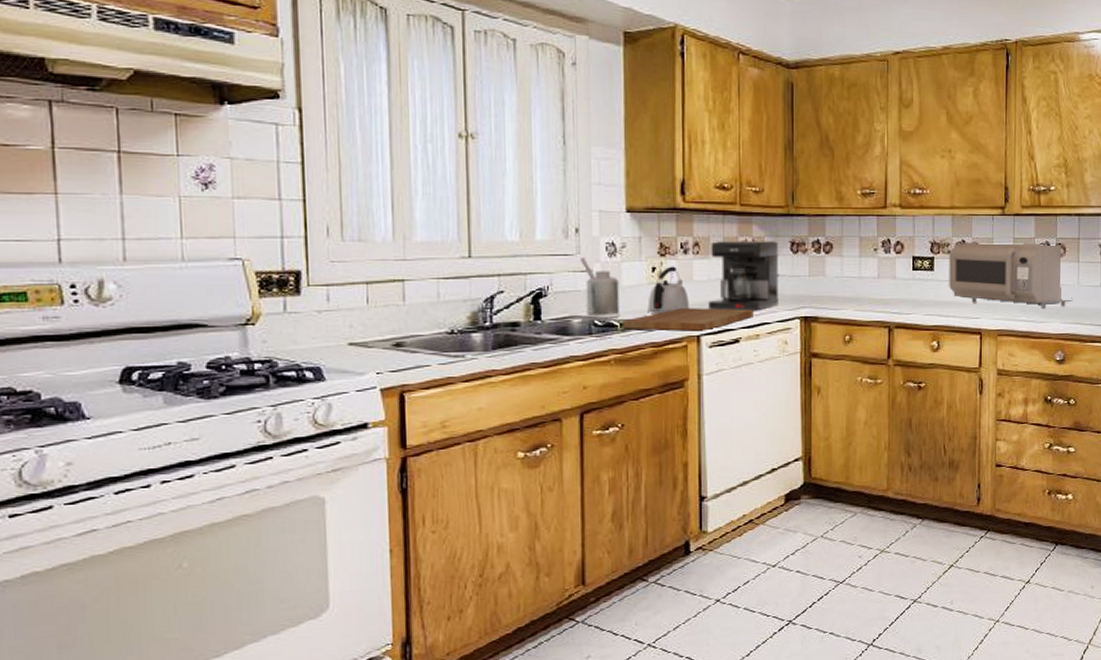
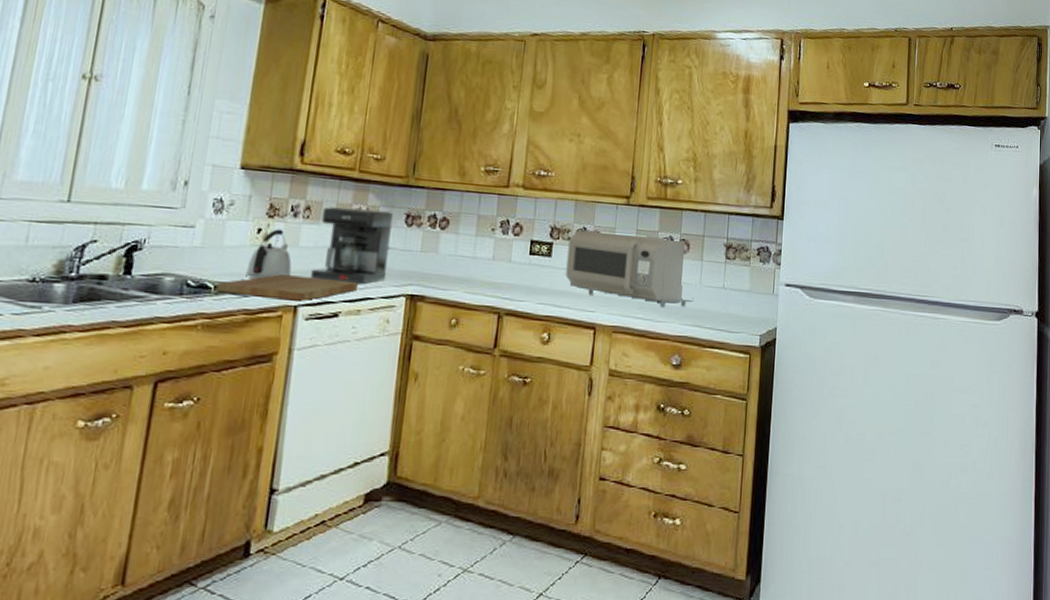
soap dispenser: present [580,257,619,320] -> none [180,212,221,281]

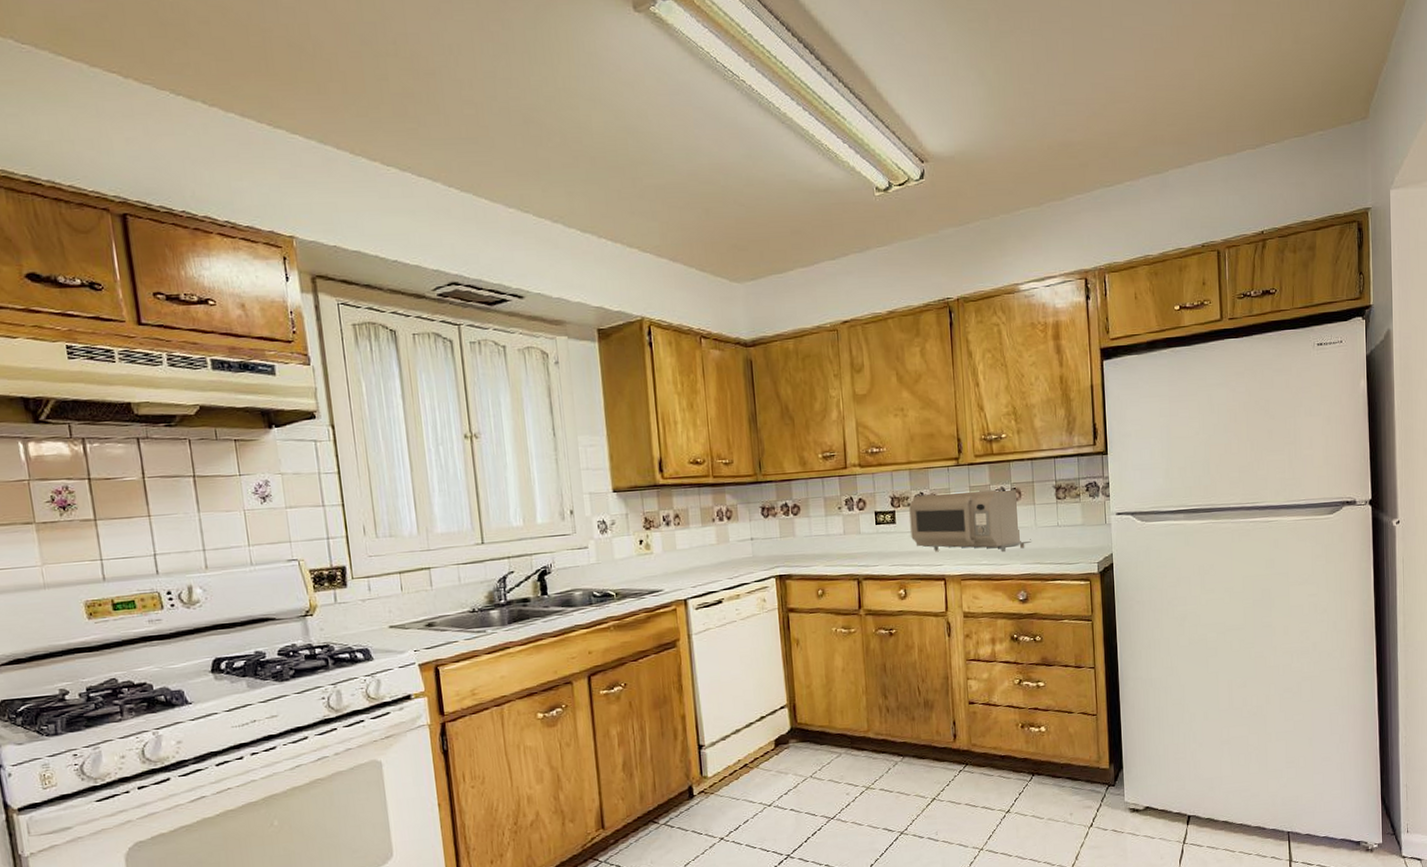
cutting board: present [217,274,358,302] -> none [618,571,733,598]
kettle: present [245,229,292,278] -> none [638,538,676,582]
coffee maker: present [311,207,393,285] -> none [690,508,756,575]

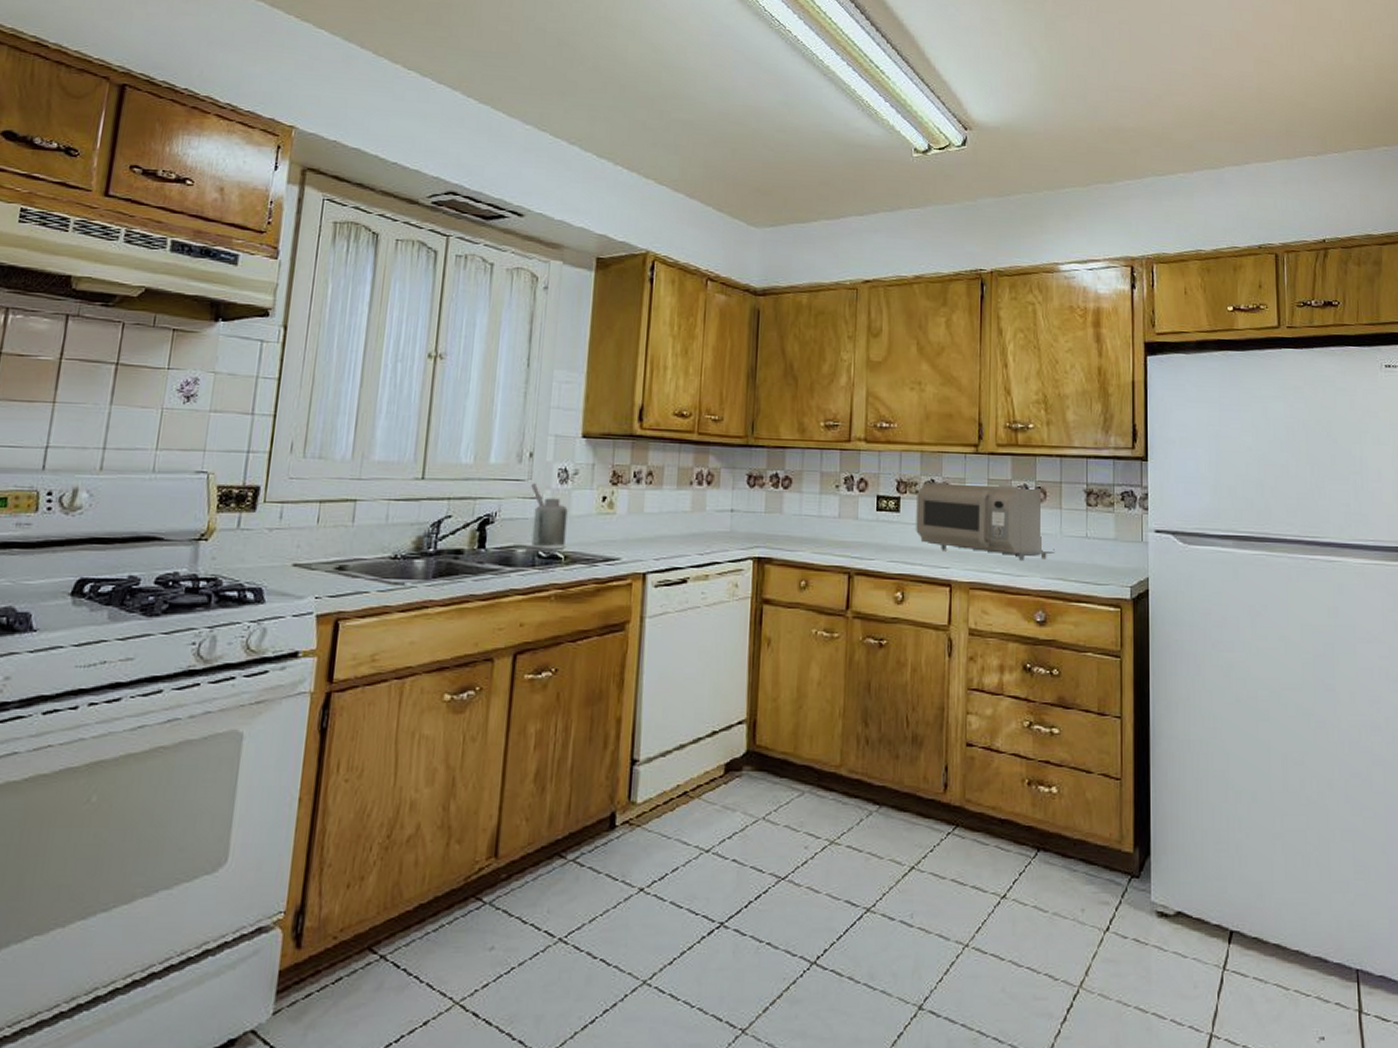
soap dispenser: none [577,536,615,592] -> present [531,483,568,551]

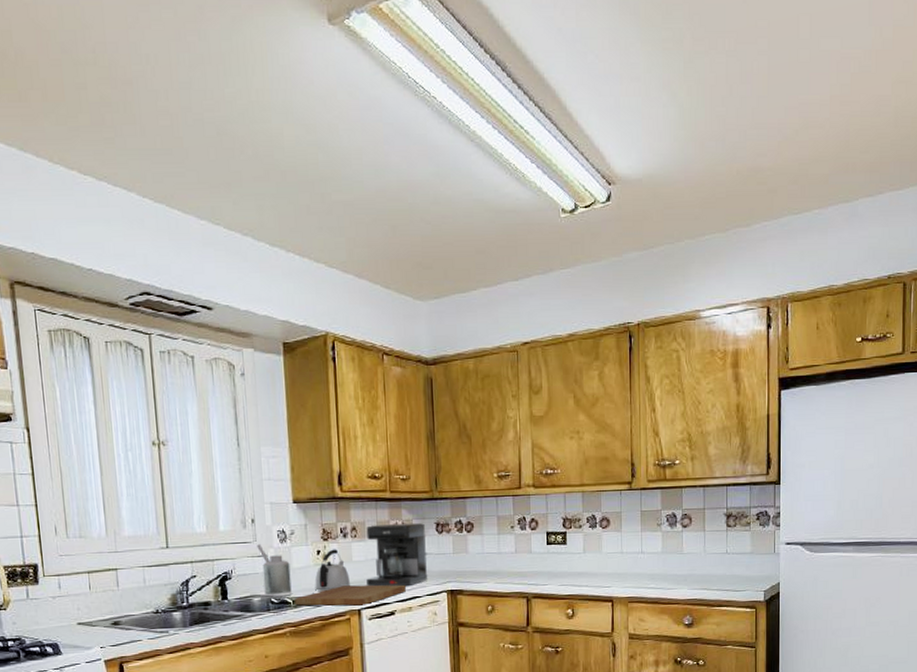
cutting board: none [567,542,704,568] -> present [295,584,406,606]
kettle: none [594,496,639,546] -> present [314,549,351,591]
coffee maker: none [657,470,734,549] -> present [366,523,428,587]
microwave: present [916,482,1054,562] -> none [580,514,699,577]

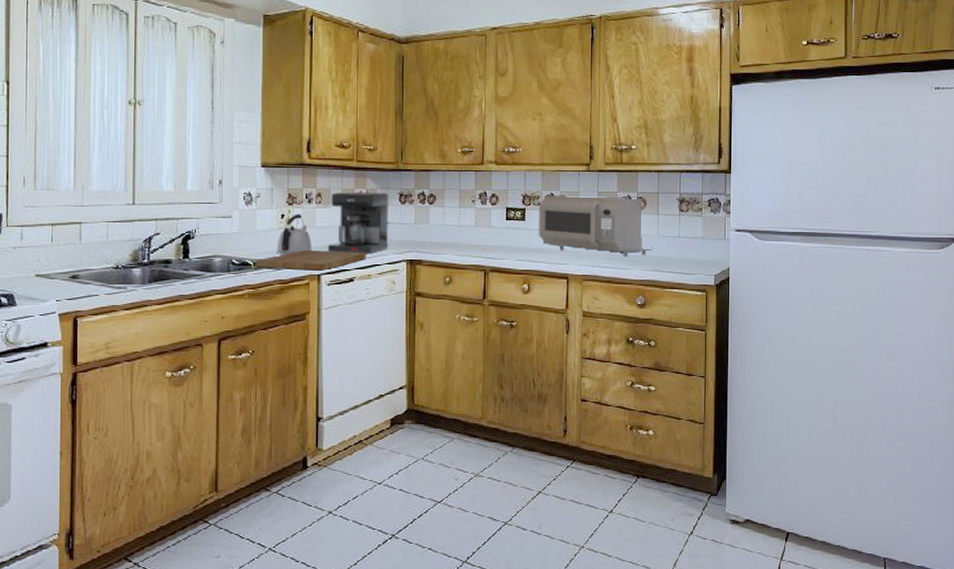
soap dispenser: present [257,544,292,598] -> none [222,205,254,259]
microwave: none [580,514,699,577] -> present [539,195,653,258]

